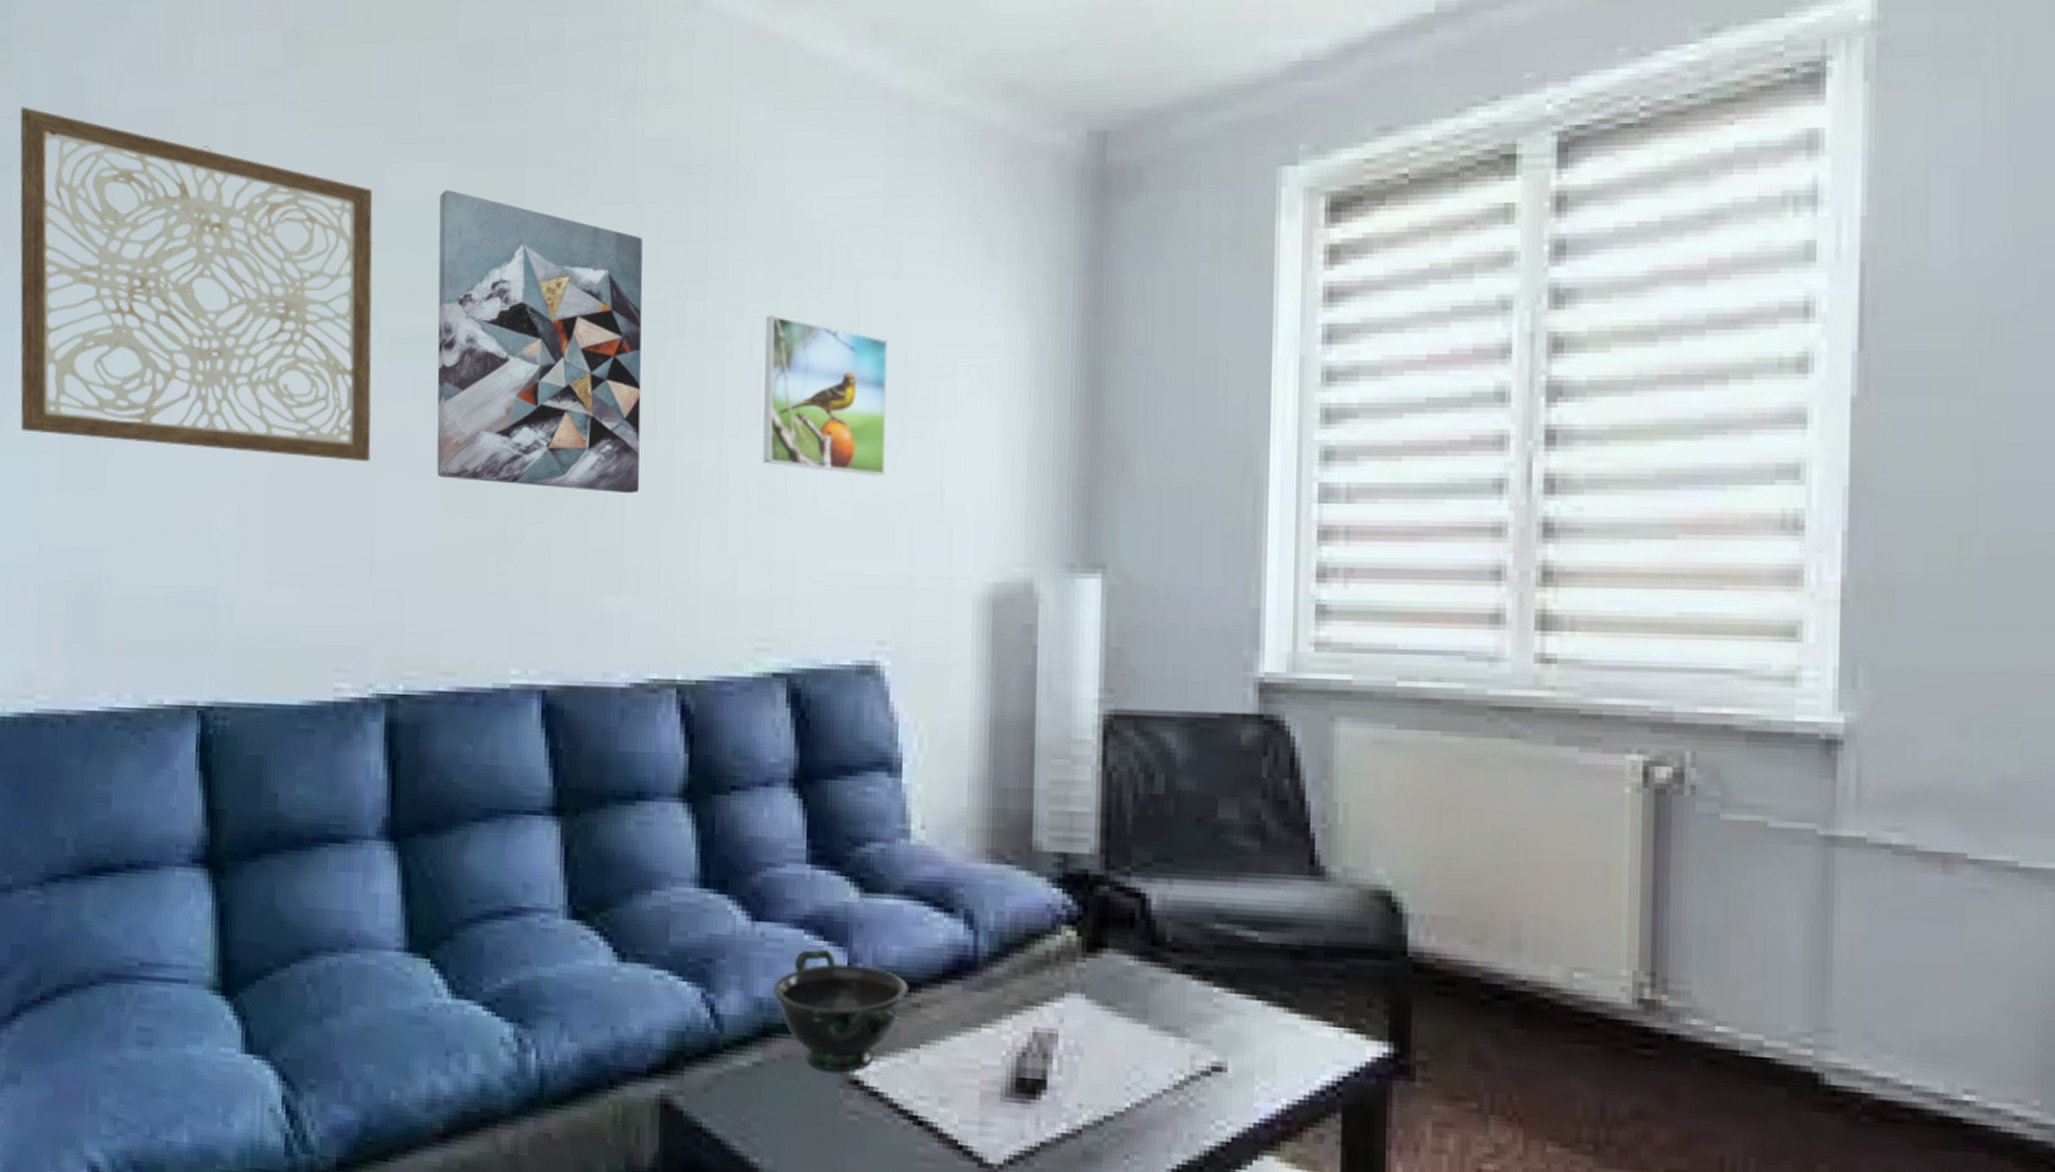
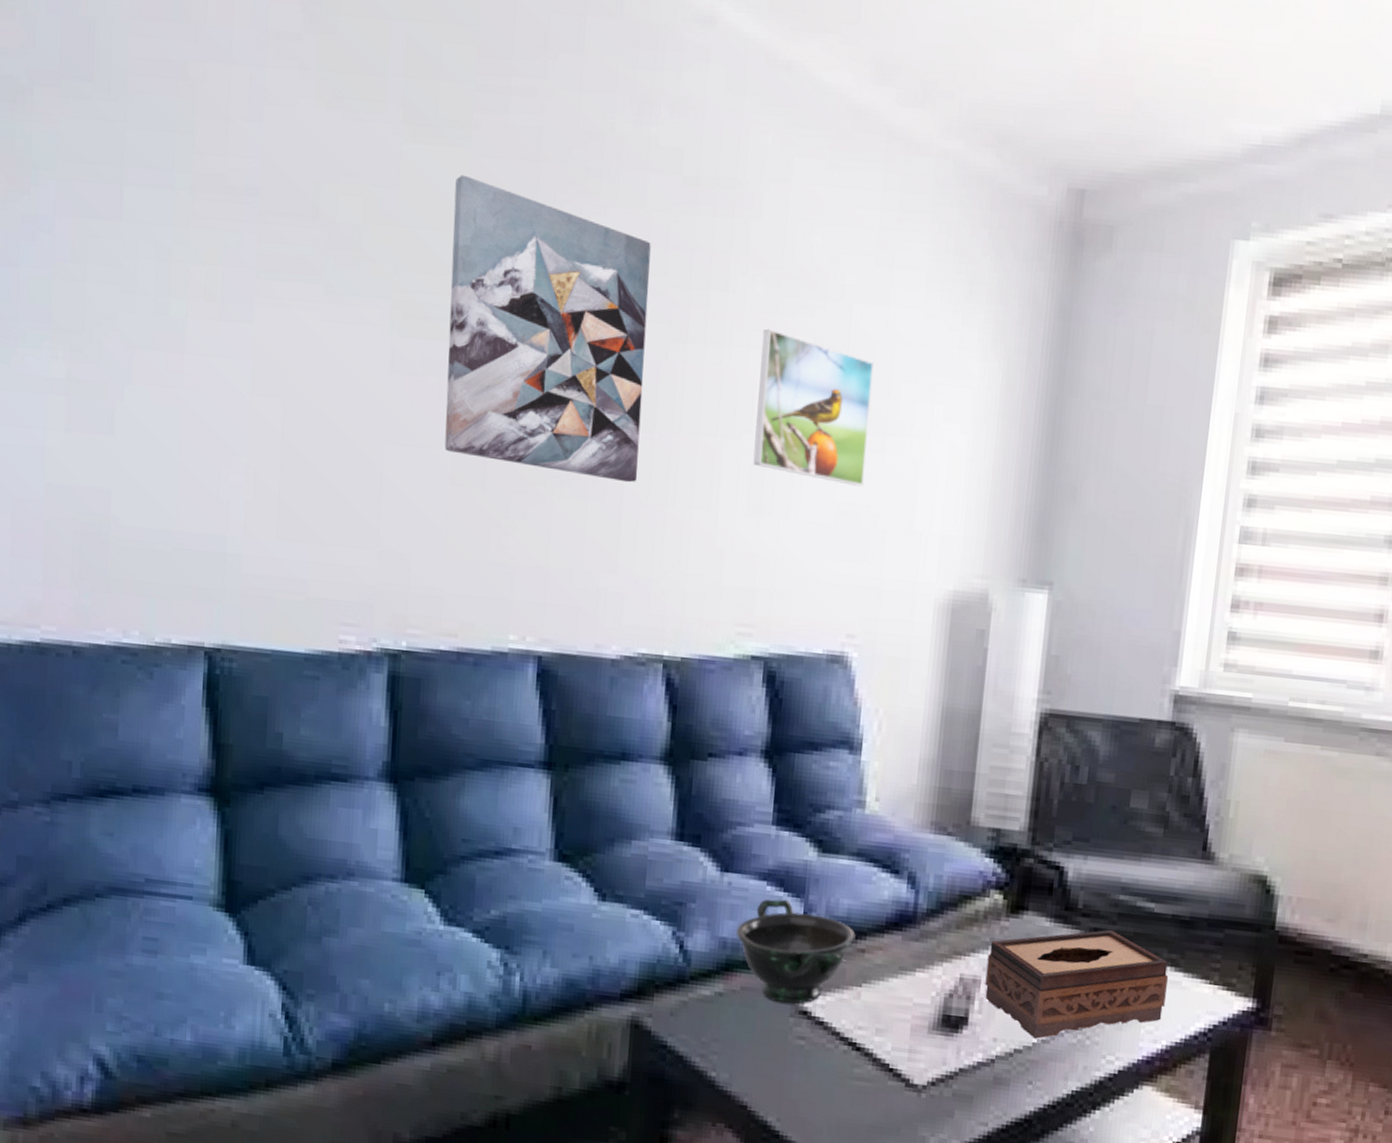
wall art: present [19,106,373,462] -> none [24,40,389,431]
tissue box: none [1063,966,1282,1103] -> present [985,929,1168,1039]

